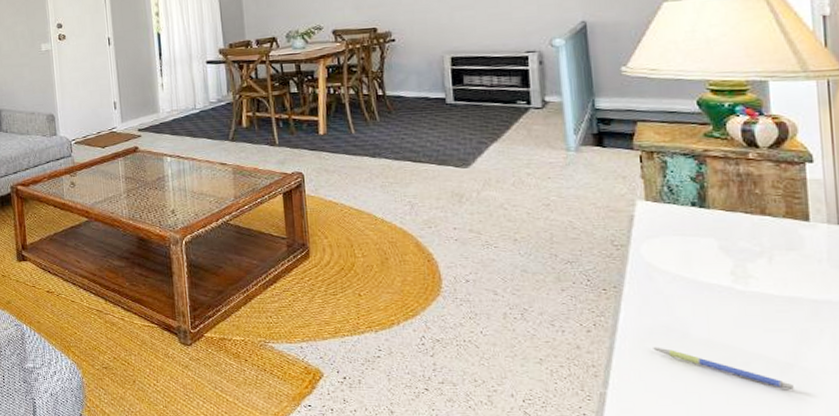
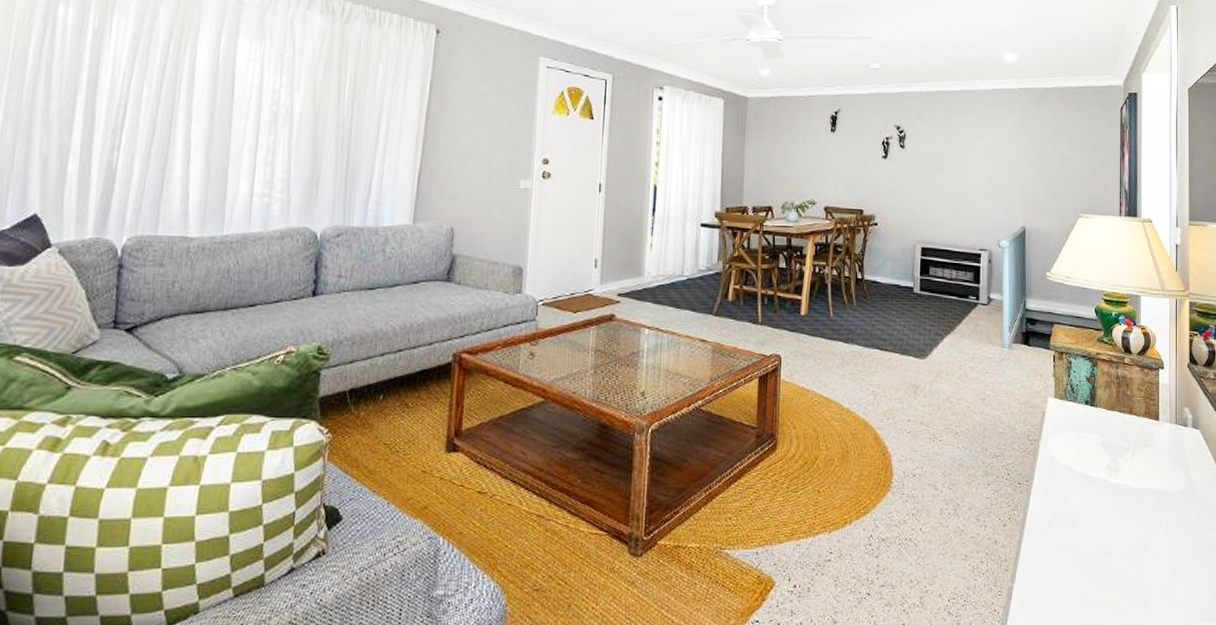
pen: present [653,347,794,391] -> none [1050,538,1141,575]

